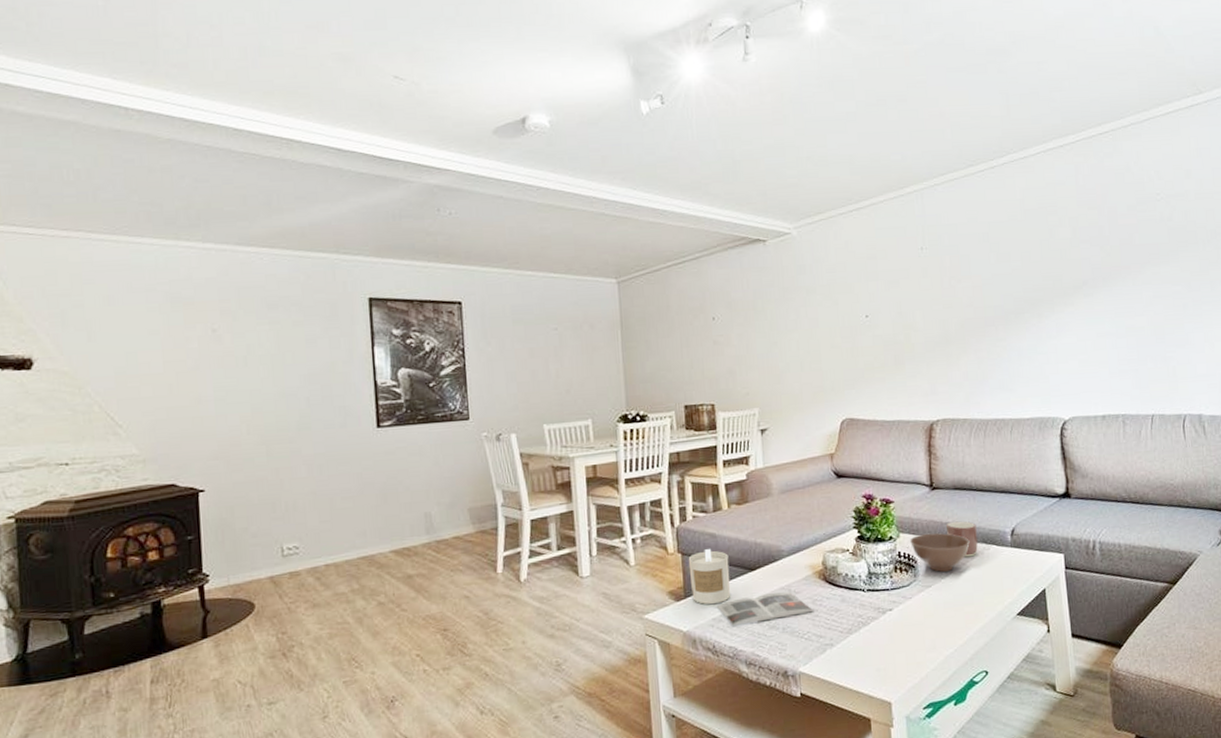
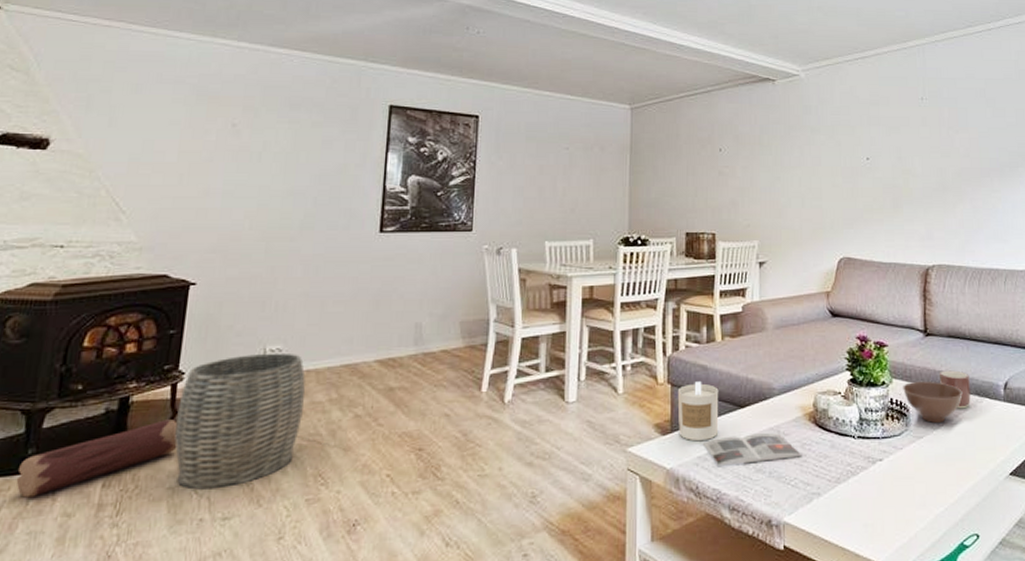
decorative log: none [70,618,214,697] -> present [16,419,178,498]
woven basket: none [208,550,329,680] -> present [174,352,306,490]

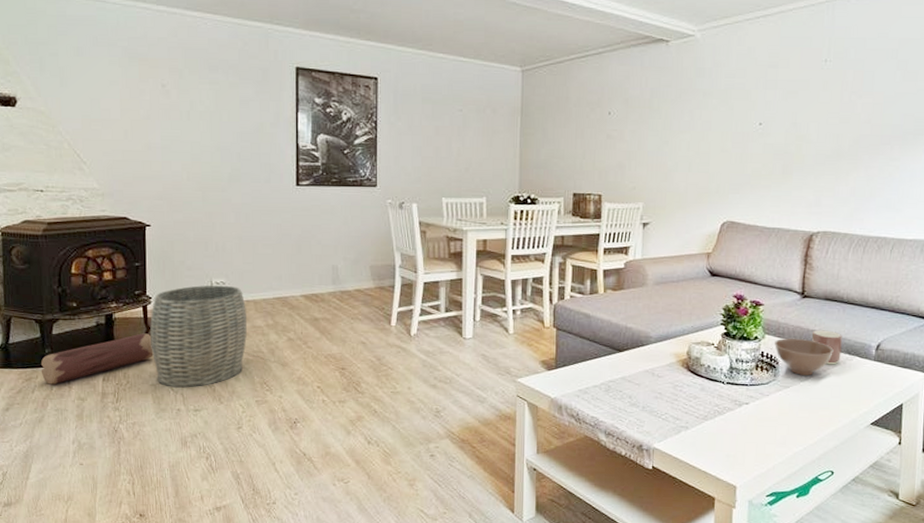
candle: present [677,382,719,442] -> none [562,327,600,378]
magazine: present [702,433,803,468] -> none [583,374,674,400]

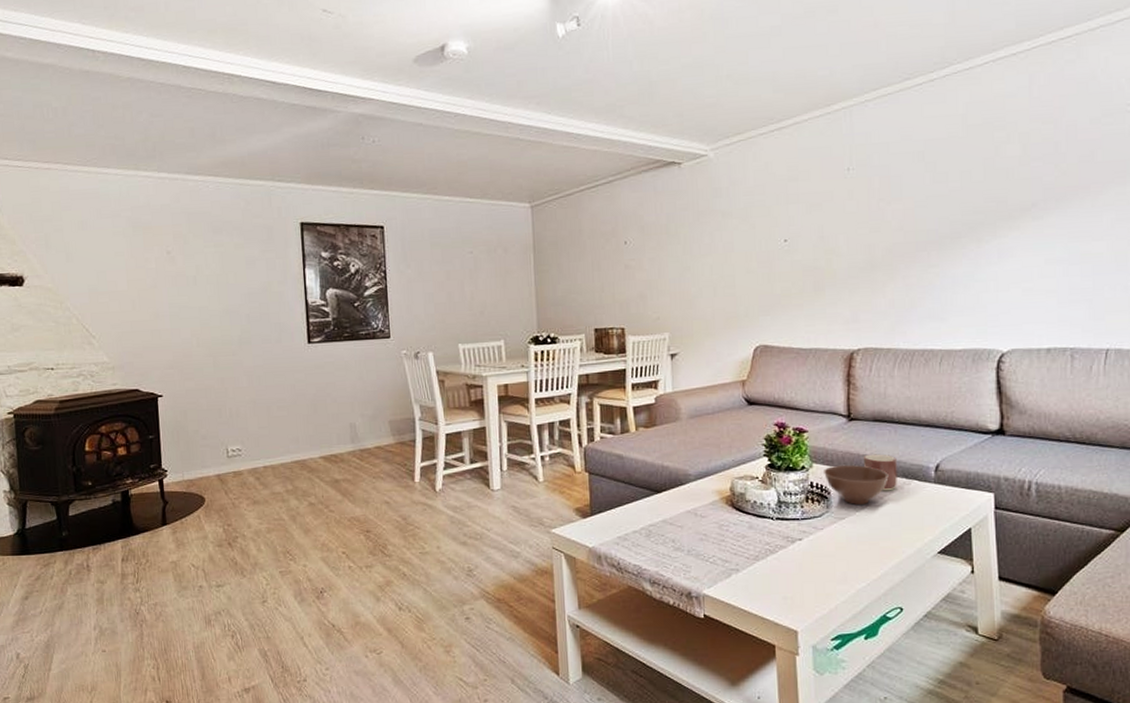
decorative log: present [41,333,154,385] -> none [58,508,172,569]
woven basket: present [150,285,247,388] -> none [167,452,267,563]

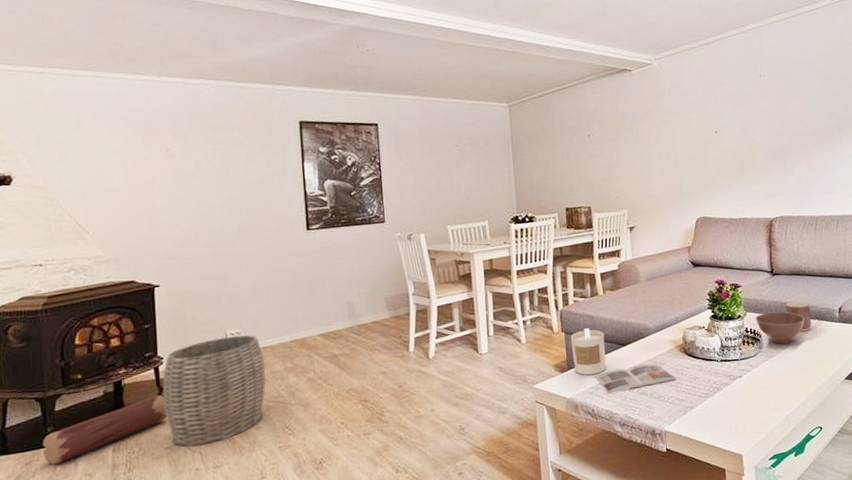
decorative log: none [58,508,172,569] -> present [42,395,168,465]
woven basket: none [167,452,267,563] -> present [163,335,266,447]
candle: none [595,470,637,524] -> present [570,328,607,376]
magazine: none [621,515,720,546] -> present [594,363,677,394]

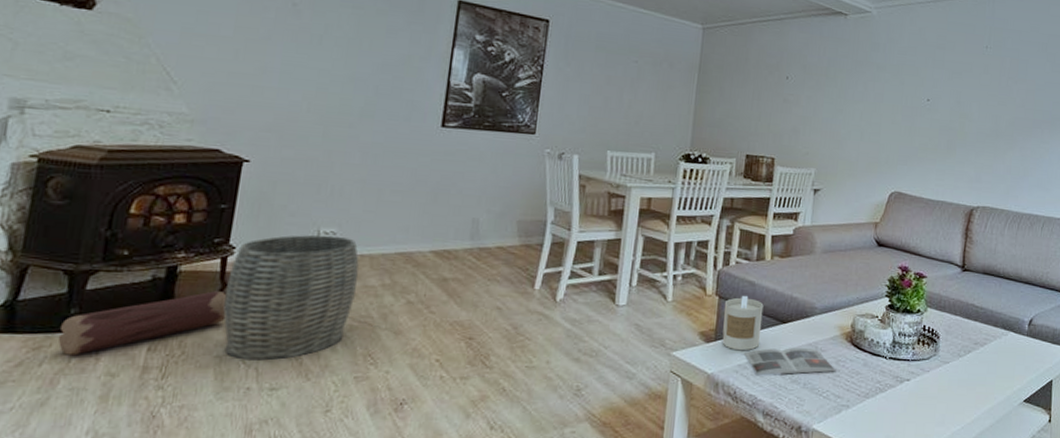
bowl: present [755,311,805,345] -> none [936,311,990,352]
mug: present [785,301,812,332] -> none [971,304,999,340]

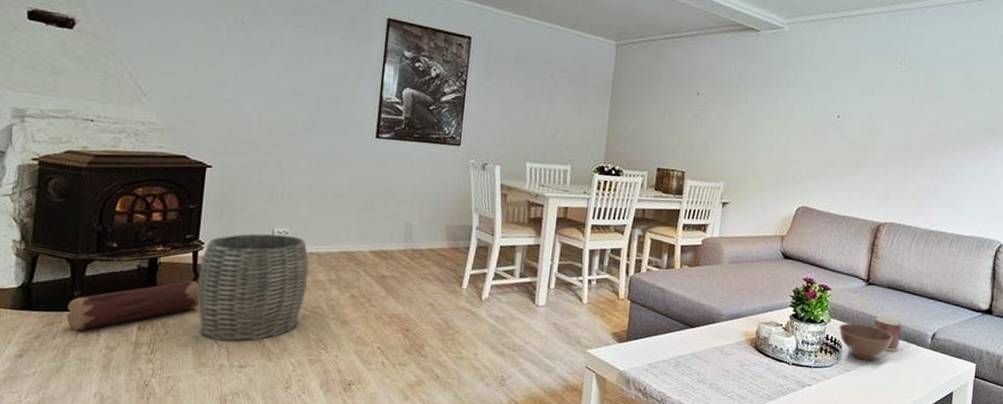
candle: present [722,296,764,351] -> none [633,301,673,352]
magazine: present [743,348,837,376] -> none [653,350,741,375]
bowl: none [936,311,990,352] -> present [839,322,893,361]
mug: none [971,304,999,340] -> present [874,316,902,351]

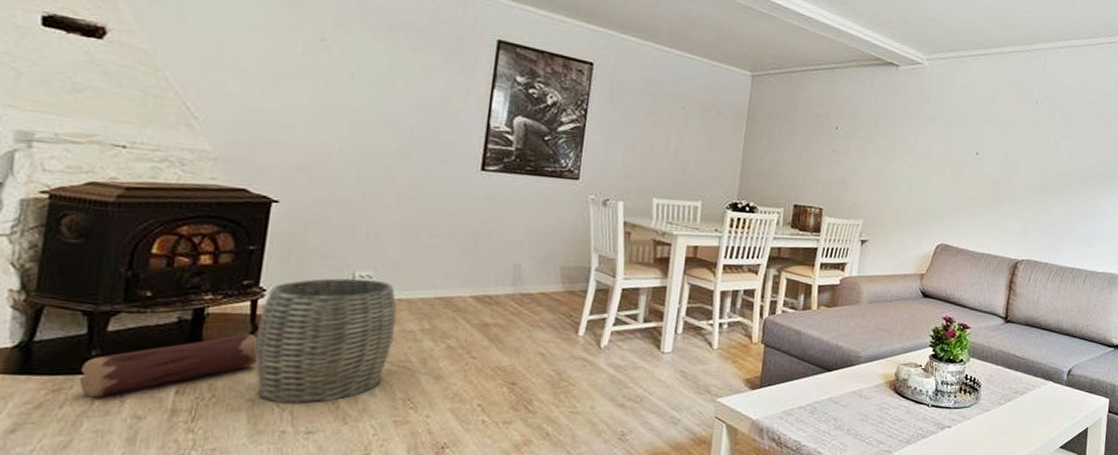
bowl: present [839,322,893,361] -> none [978,361,1031,400]
mug: present [874,316,902,351] -> none [1012,354,1039,389]

